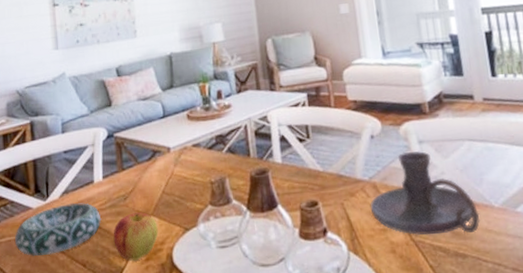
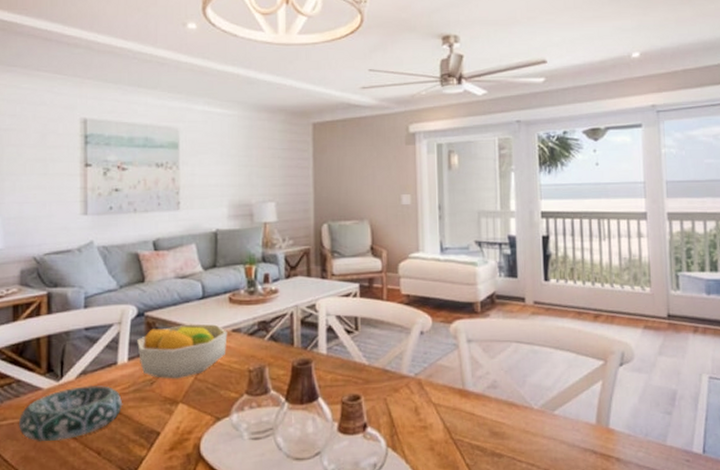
fruit bowl: none [109,140,189,194] -> present [137,323,228,379]
apple: present [113,212,158,261] -> none [135,399,186,450]
candle holder: present [370,150,480,236] -> none [413,349,519,434]

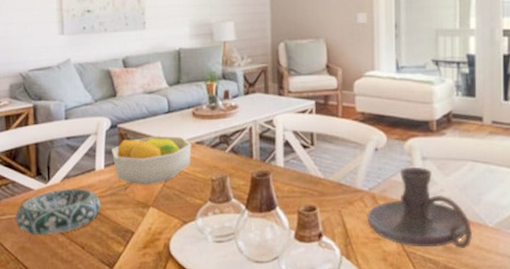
candle holder: none [413,349,519,434] -> present [367,166,473,248]

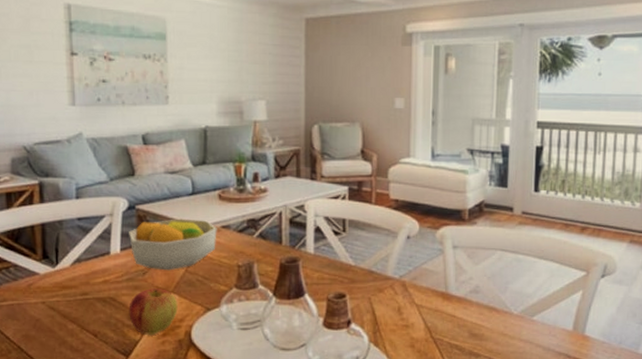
decorative bowl: present [15,188,102,236] -> none [17,272,117,323]
apple: none [112,203,157,247] -> present [129,288,178,335]
candle holder: present [367,166,473,248] -> none [396,255,498,335]

